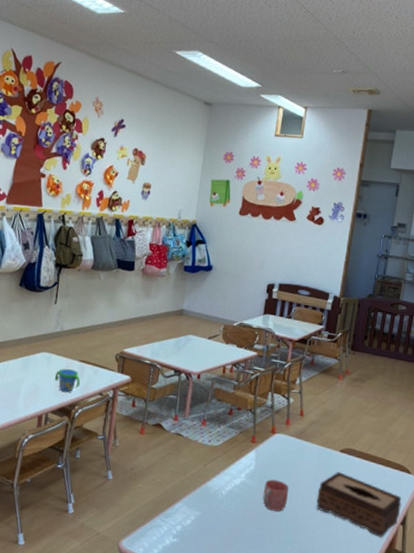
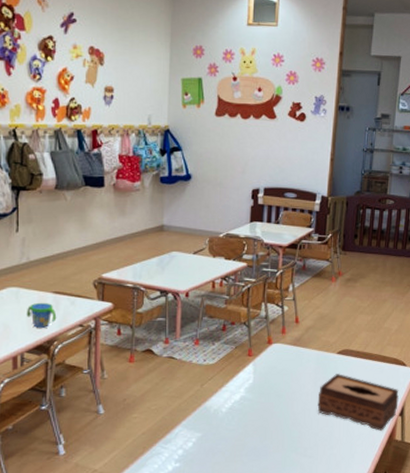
mug: present [262,479,289,512] -> none [264,390,290,421]

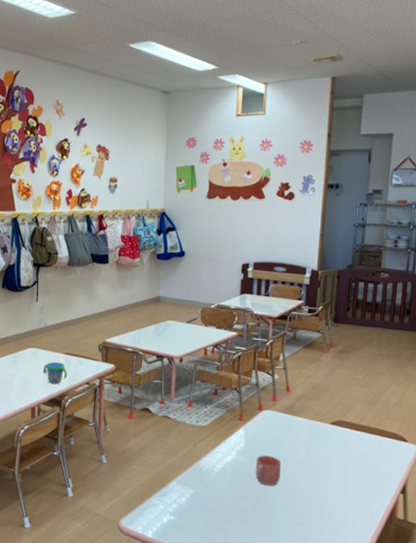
mug: none [264,390,290,421] -> present [255,455,282,486]
tissue box: present [317,374,399,432] -> none [310,444,400,508]

